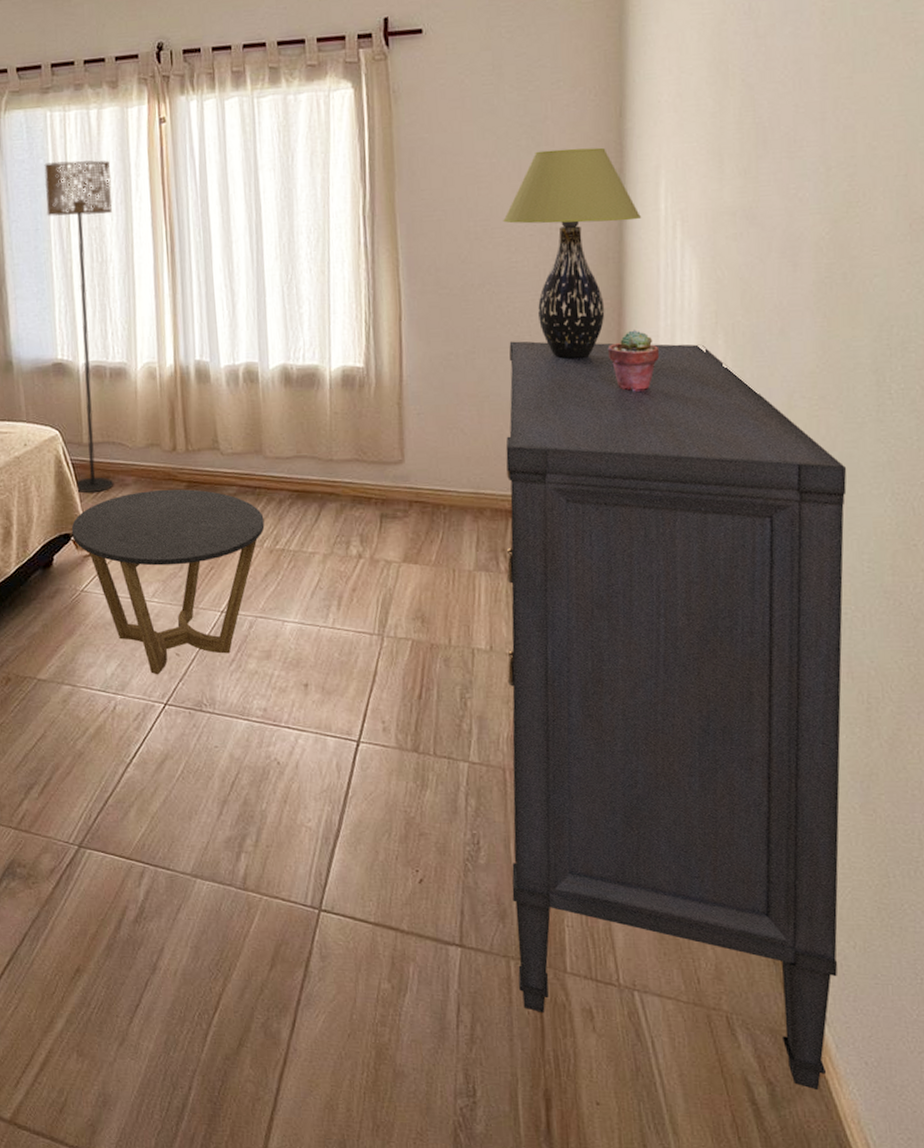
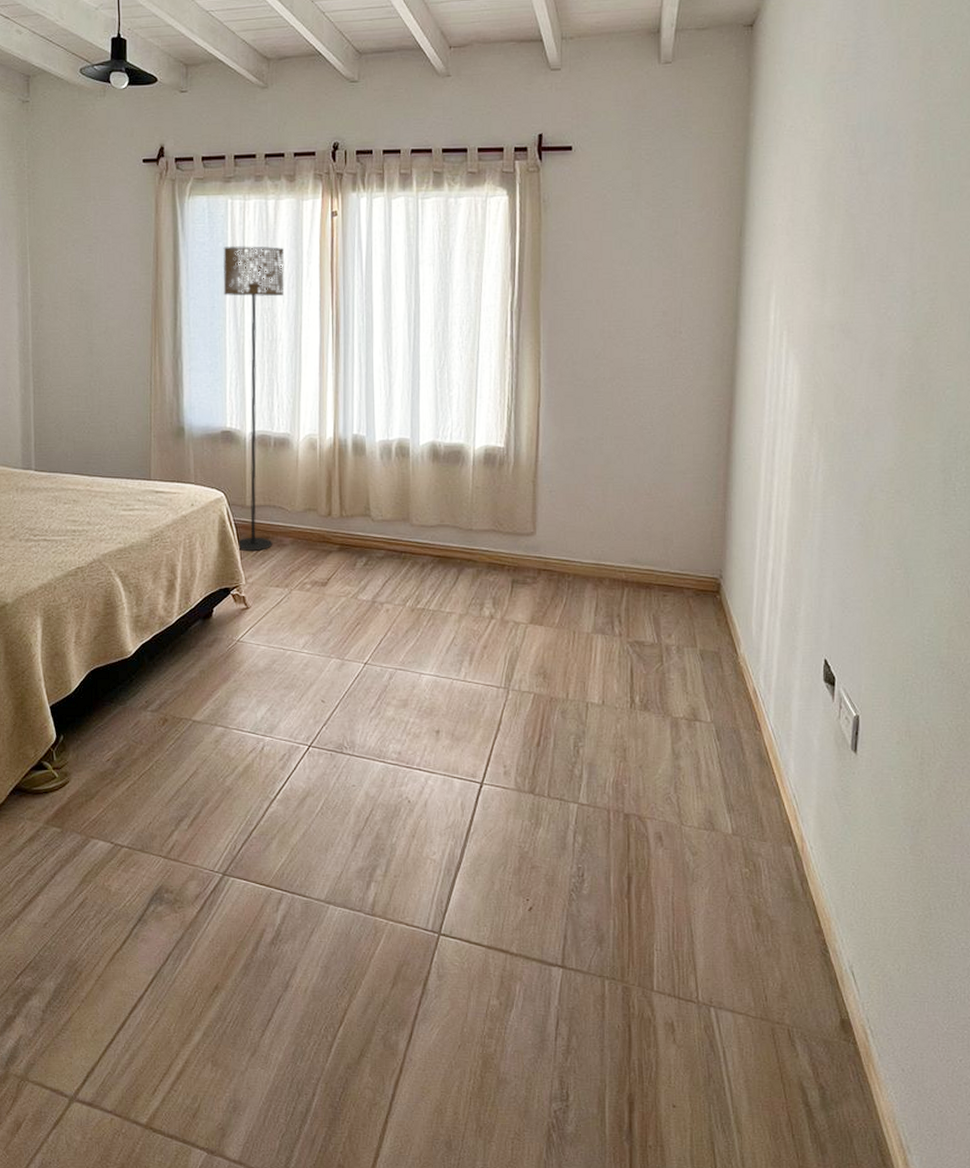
side table: present [71,489,265,675] -> none [231,550,408,720]
table lamp: present [503,147,641,360] -> none [634,261,753,449]
dresser: present [505,341,847,1091] -> none [610,430,915,1094]
potted succulent: present [608,330,660,392] -> none [719,425,763,480]

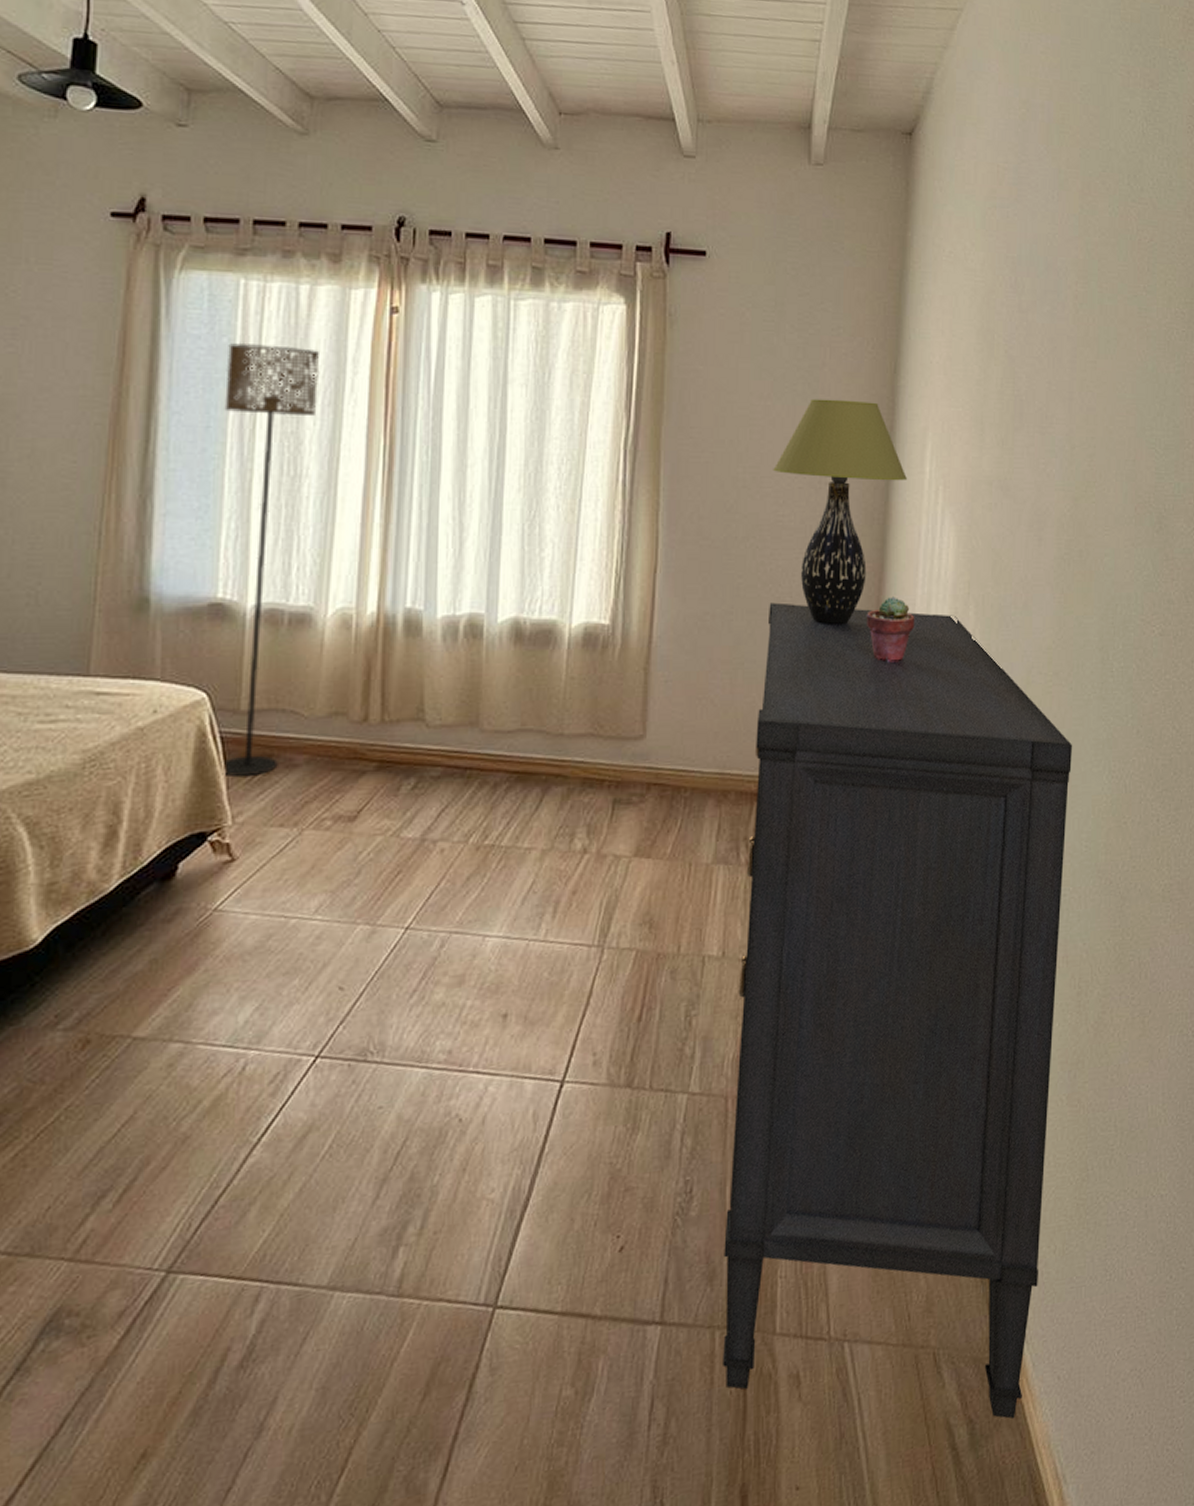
dresser: none [610,430,915,1094] -> present [723,602,1073,1419]
table lamp: none [634,261,753,449] -> present [773,399,907,626]
potted succulent: none [719,425,763,480] -> present [867,597,915,663]

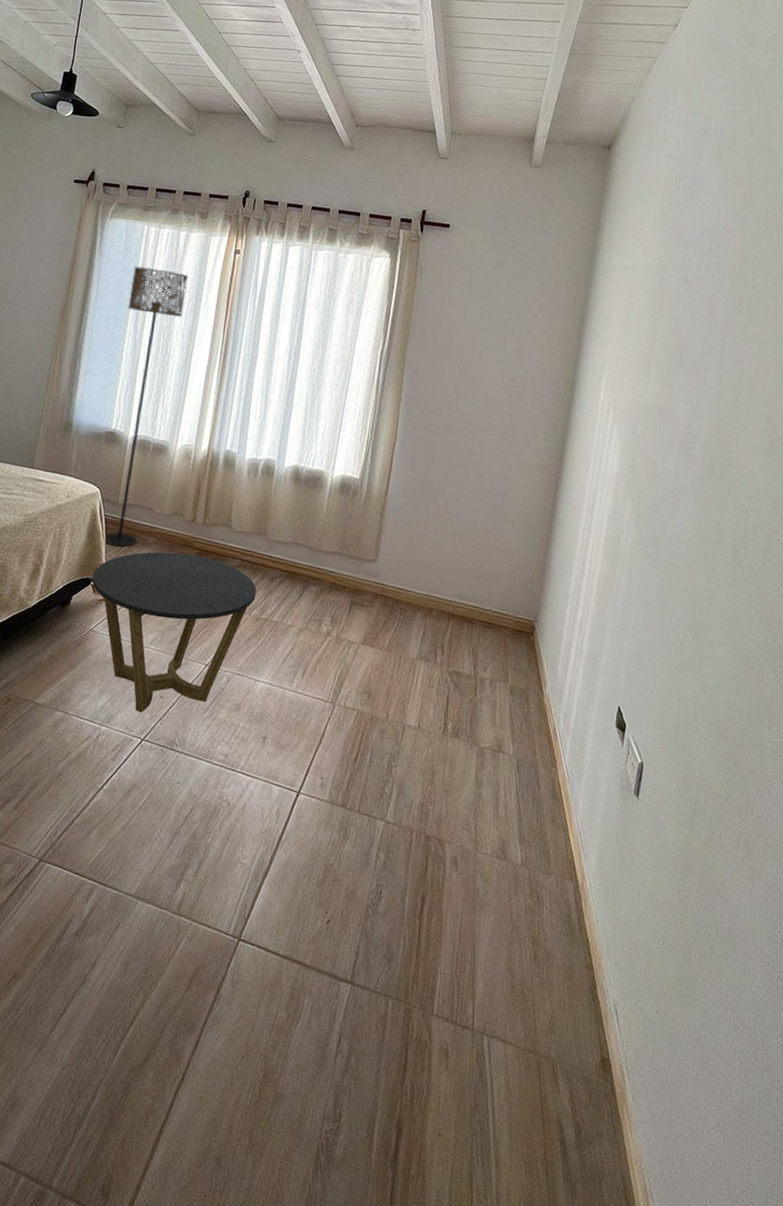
side table: none [209,770,473,1018] -> present [92,552,257,713]
dresser: present [723,602,1073,1419] -> none [392,478,704,1135]
table lamp: present [773,399,907,626] -> none [485,334,586,501]
potted succulent: present [867,597,915,663] -> none [546,485,584,535]

